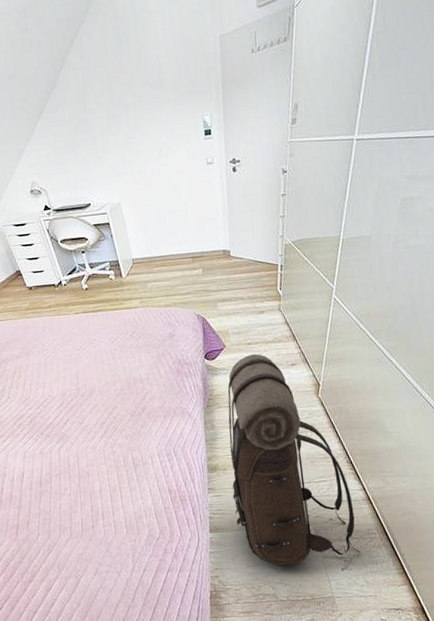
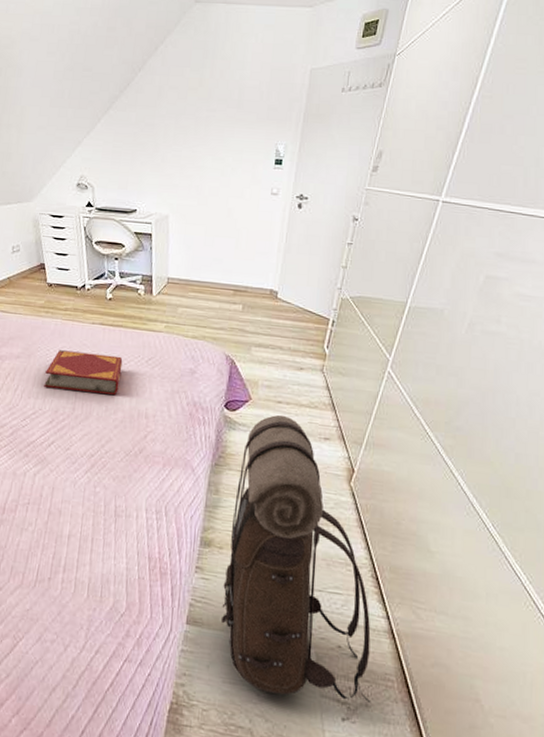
hardback book: none [46,336,112,377] -> present [44,350,123,395]

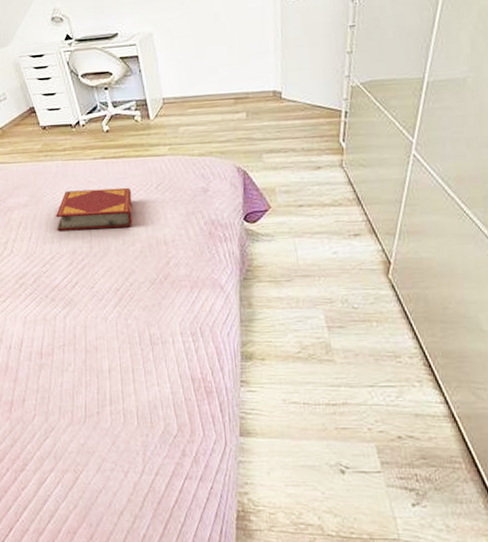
backpack: present [220,414,371,702] -> none [270,218,439,490]

